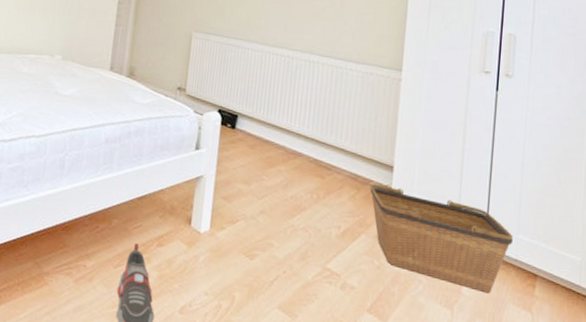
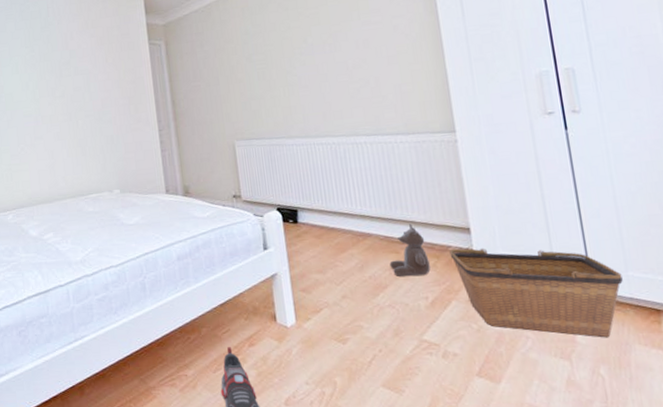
stuffed animal: none [312,151,351,205] -> present [389,223,431,276]

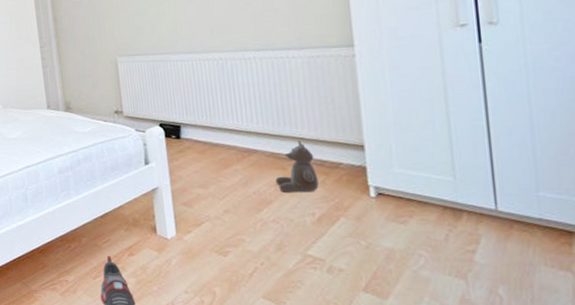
bicycle basket: present [449,247,623,338] -> none [340,165,532,258]

